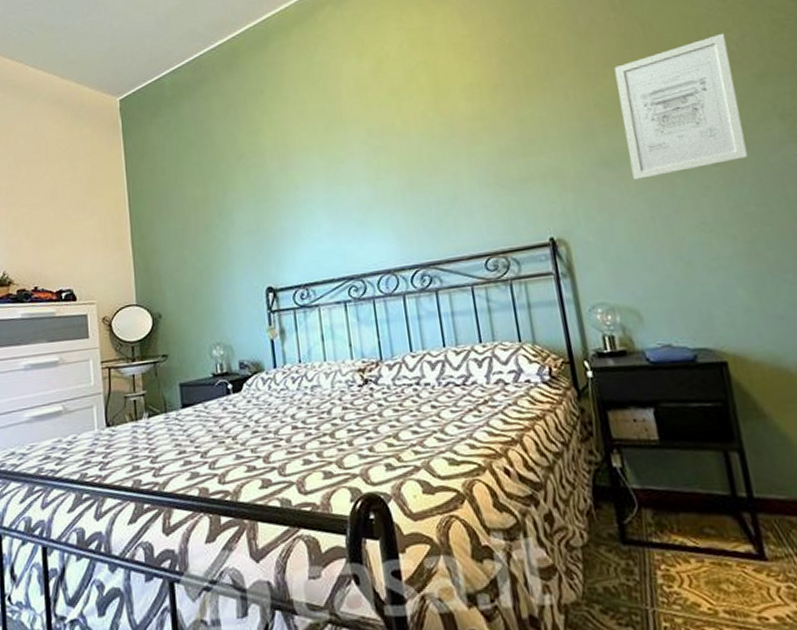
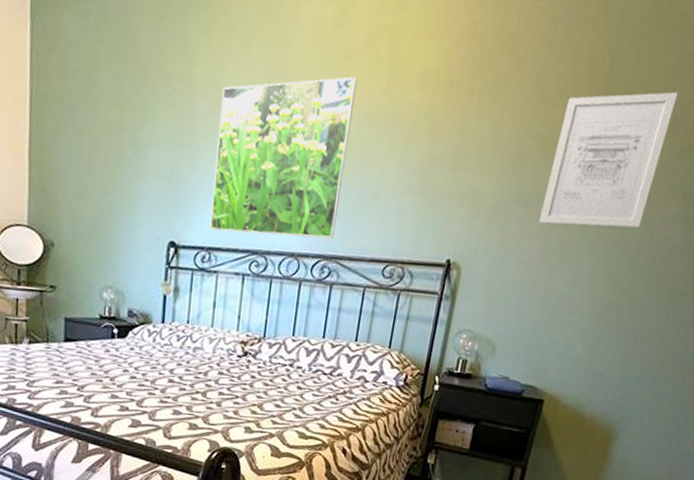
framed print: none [289,107,425,268] -> present [210,76,358,239]

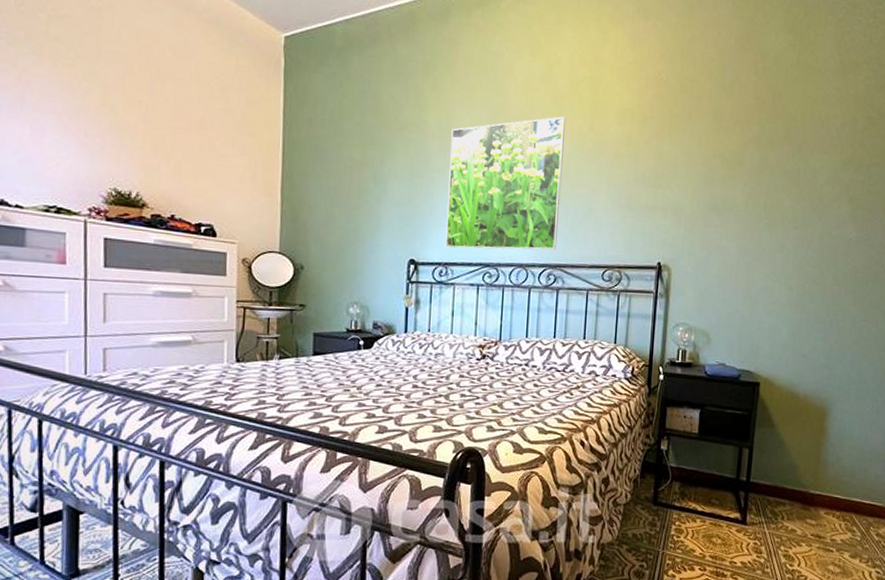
wall art: present [539,91,679,228] -> none [733,117,831,228]

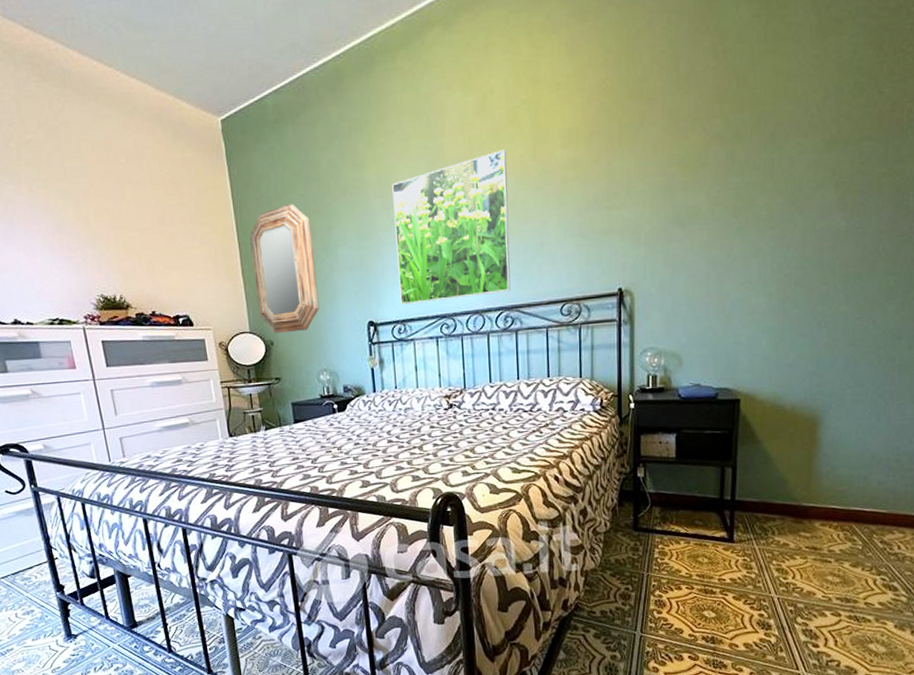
home mirror: none [293,130,363,259] -> present [249,204,319,334]

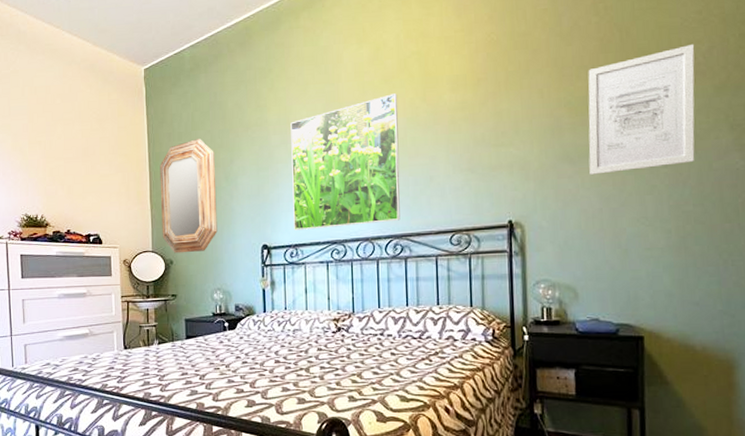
wall art: none [699,93,810,238] -> present [588,43,695,175]

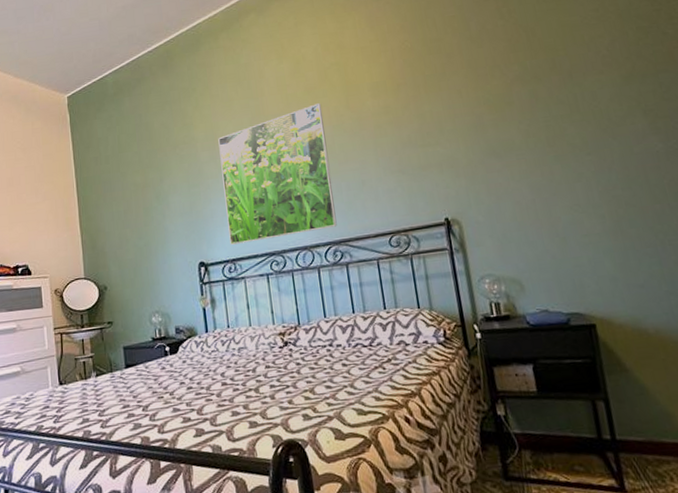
home mirror: present [159,139,218,253] -> none [88,160,152,279]
wall art: present [588,43,695,175] -> none [501,38,615,167]

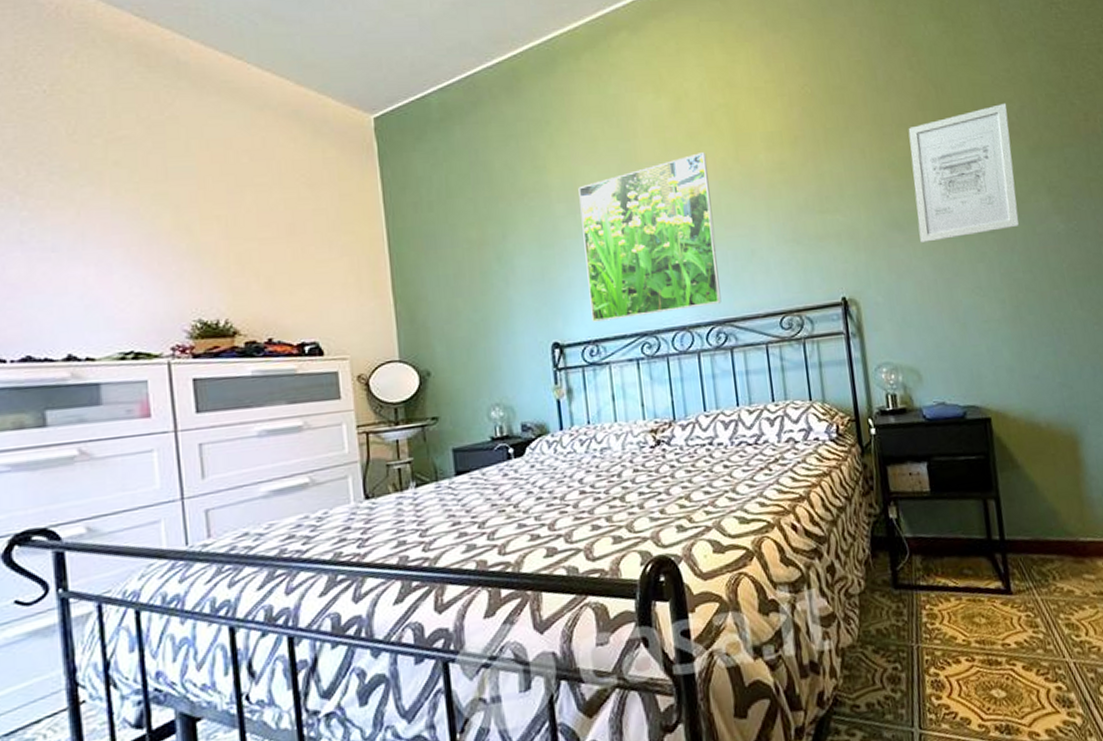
wall art: none [501,38,615,167] -> present [908,102,1019,243]

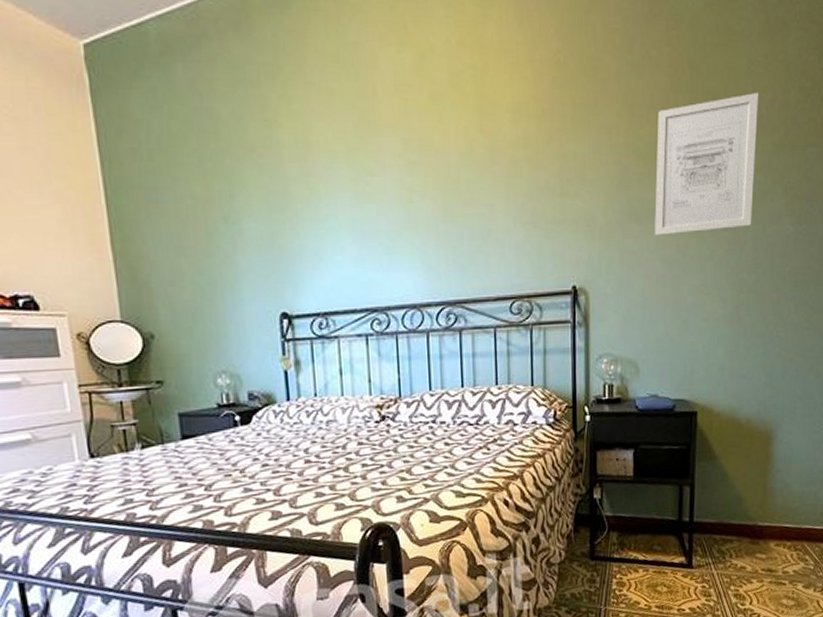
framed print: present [578,152,722,322] -> none [312,119,454,294]

